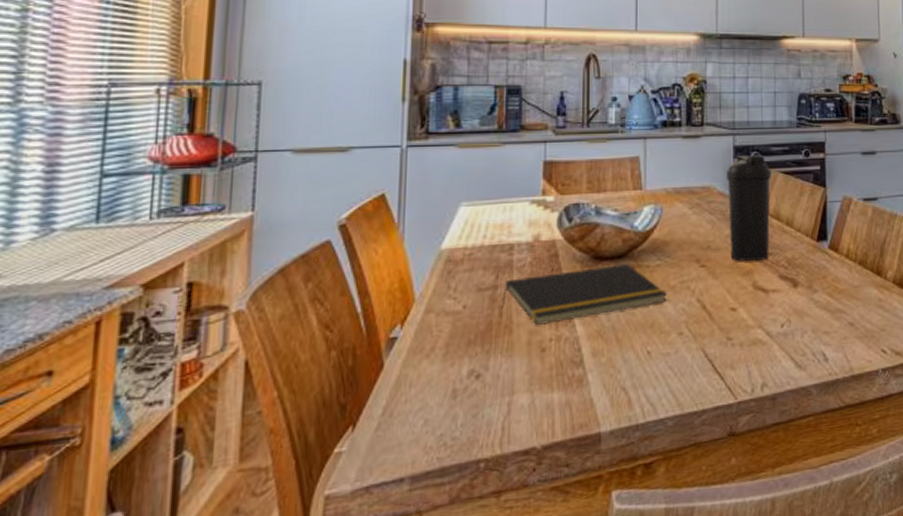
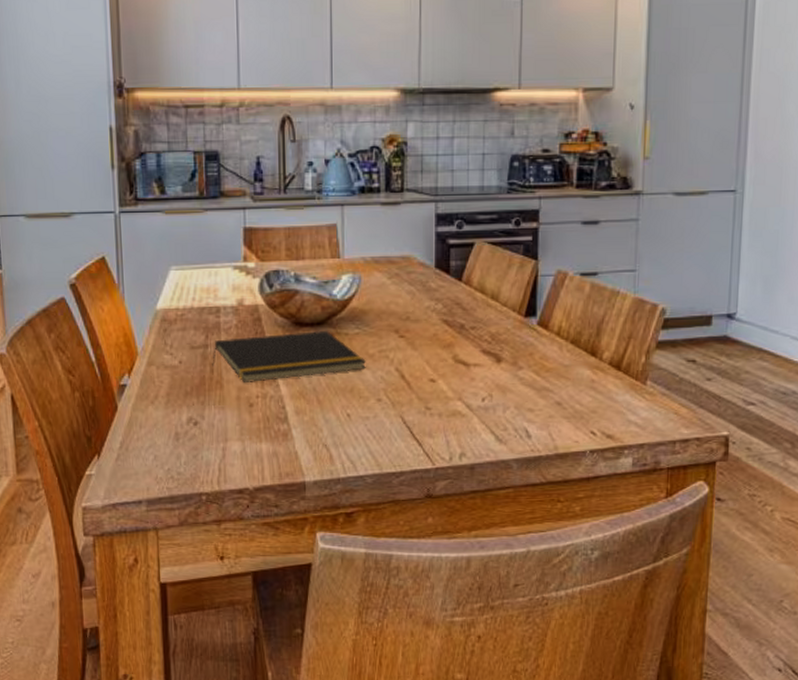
water bottle: present [727,155,771,261] -> none [428,224,477,334]

